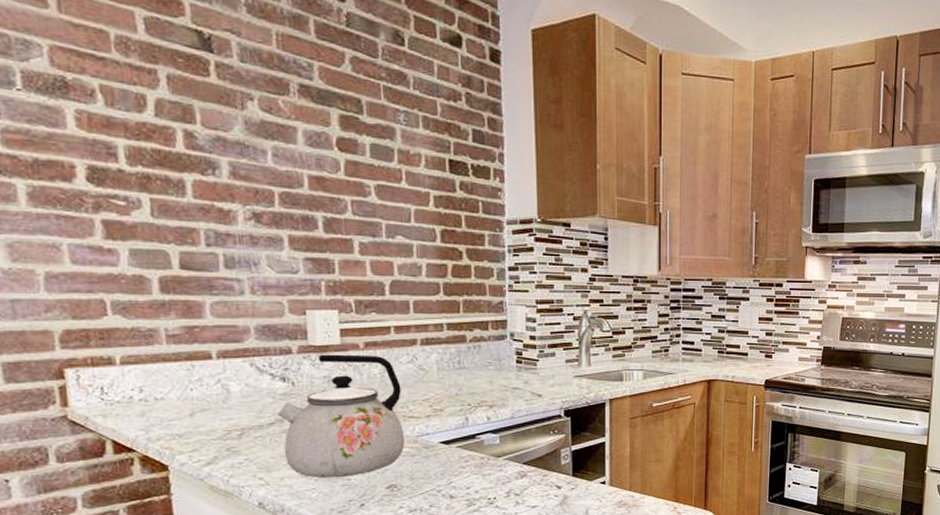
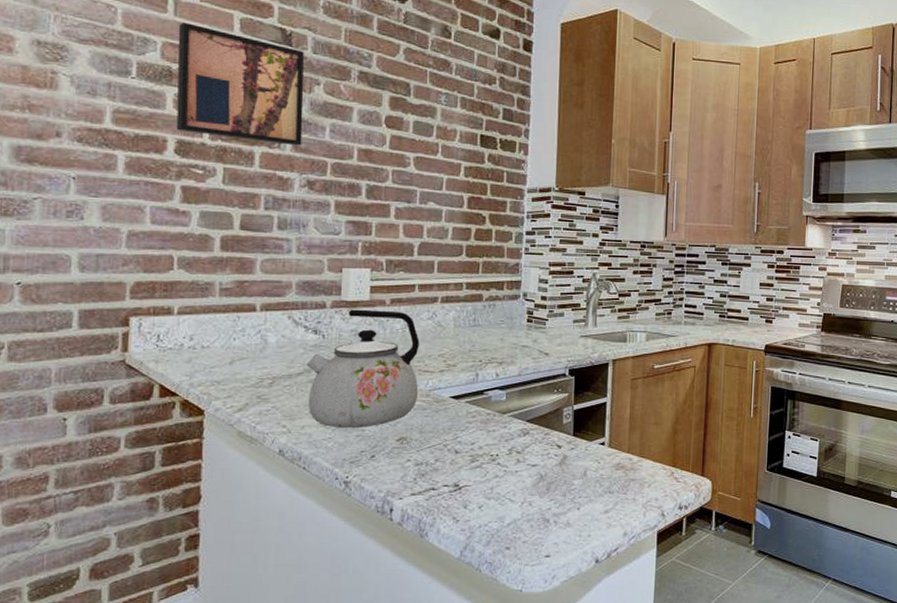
wall art: none [66,20,241,173] -> present [176,21,304,146]

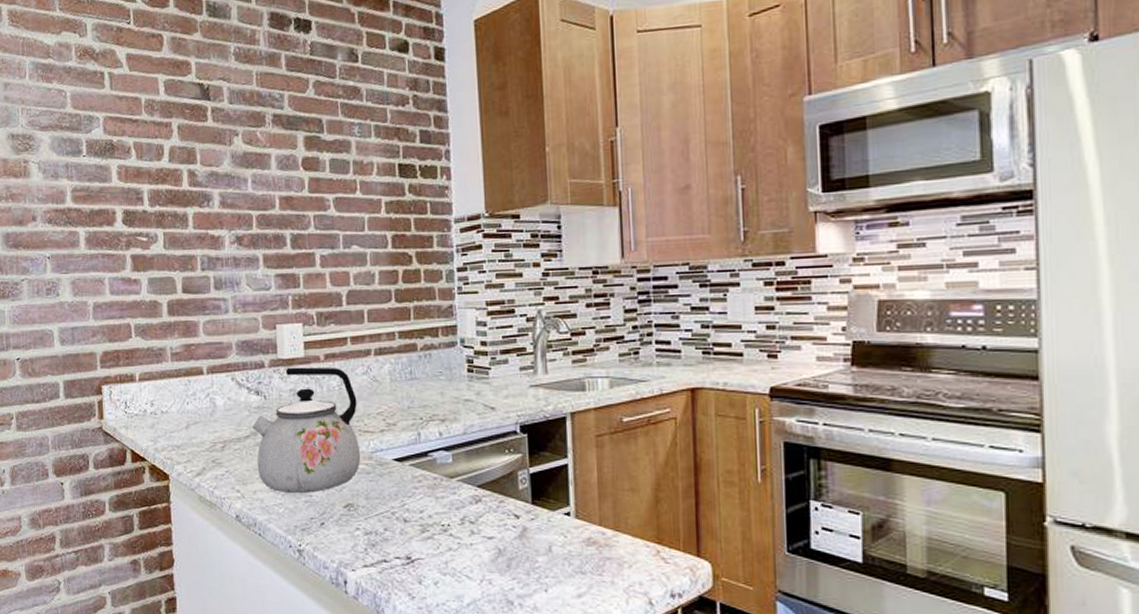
wall art: present [176,21,304,146] -> none [115,94,228,202]

